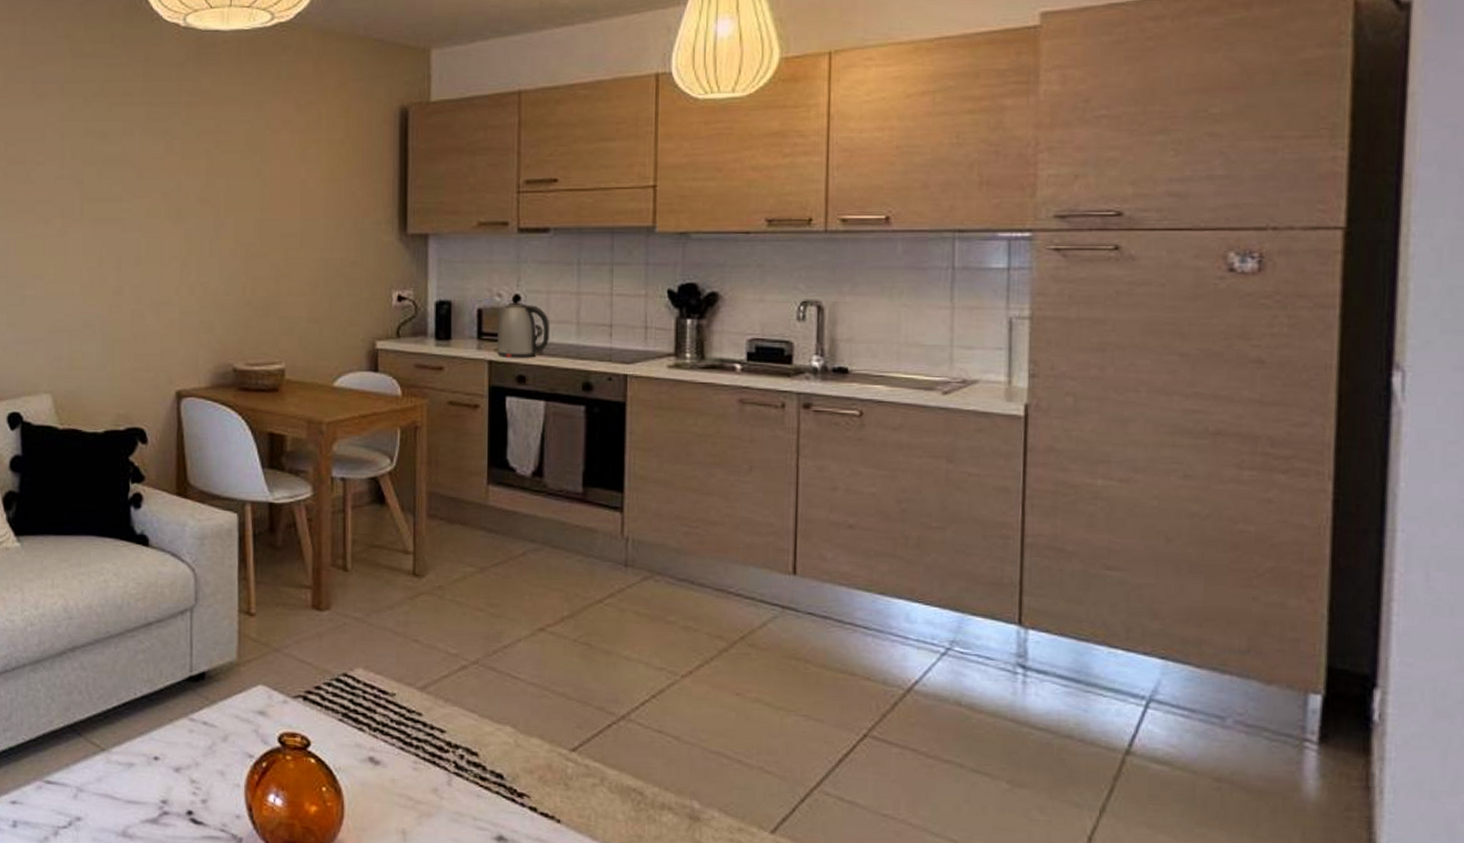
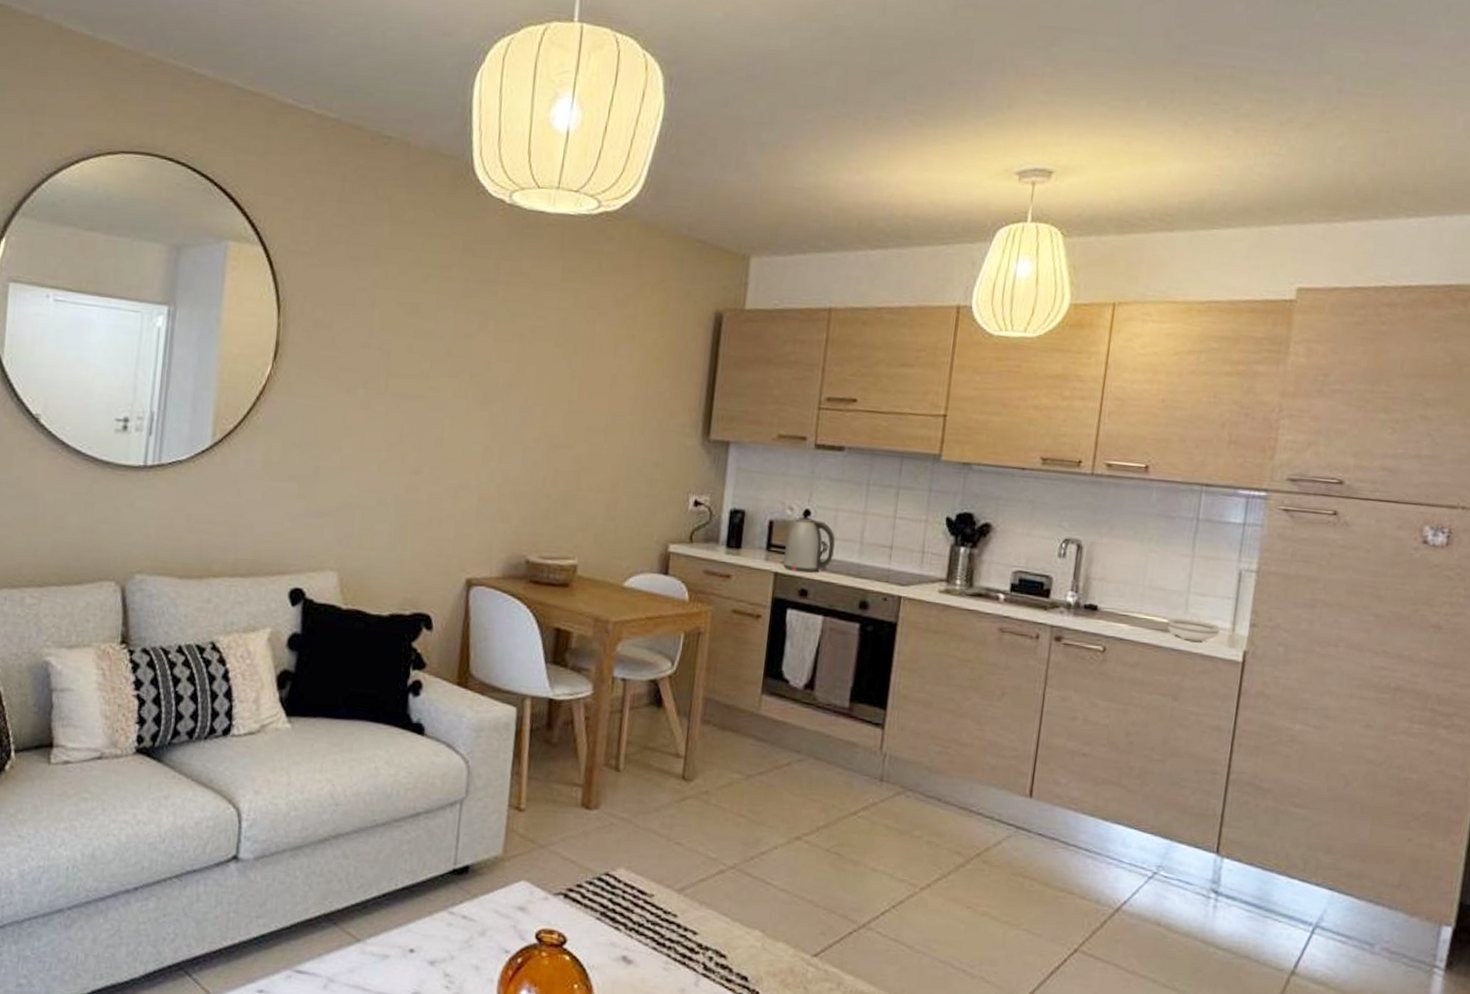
bowl: none [930,374,994,398] -> present [1166,617,1221,642]

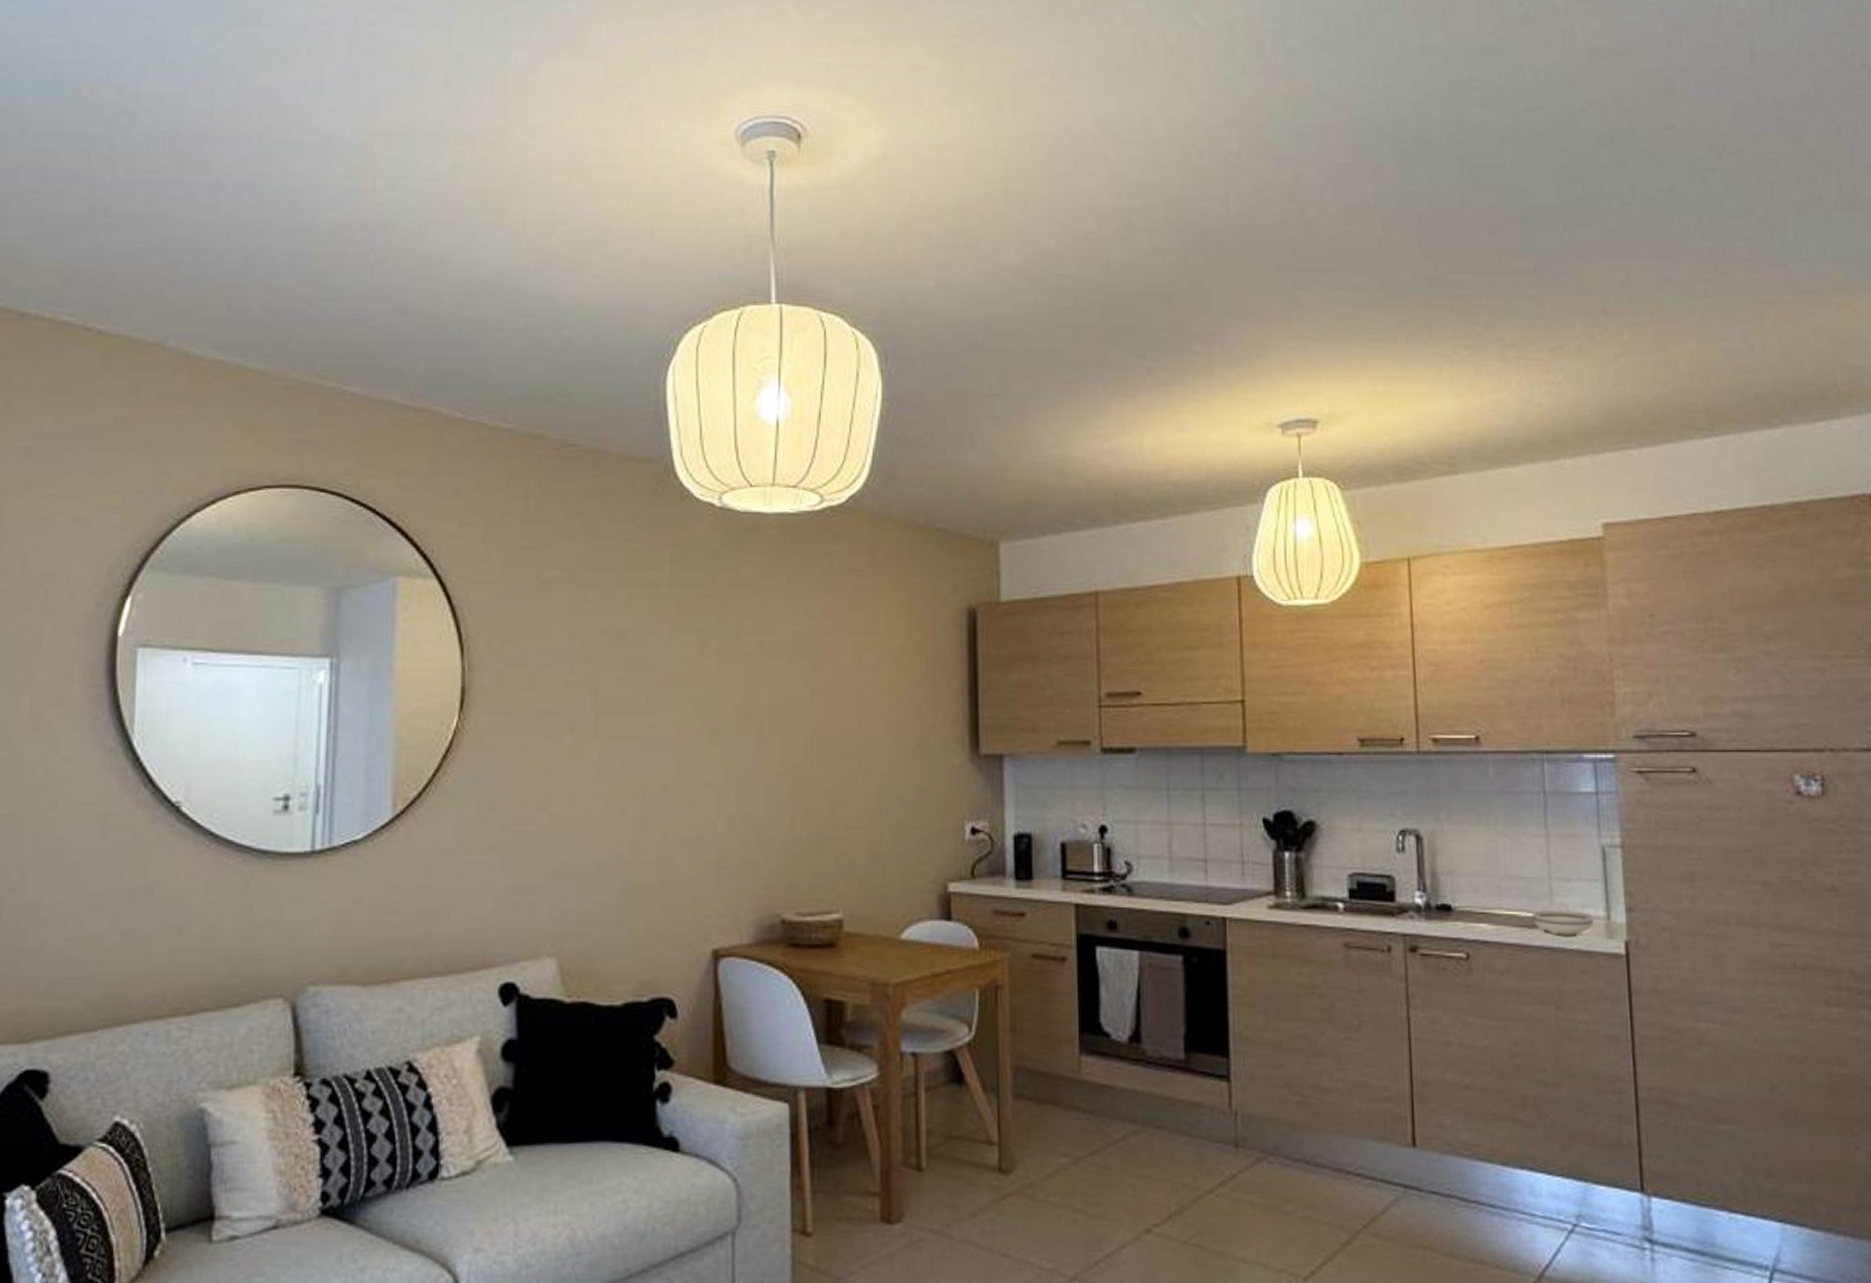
kettle: present [783,517,835,574] -> none [1083,835,1140,902]

